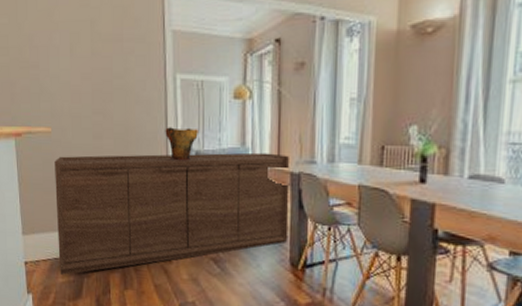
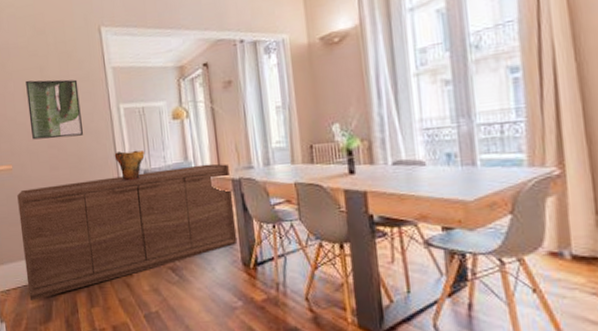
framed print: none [73,33,132,104] -> present [25,79,83,140]

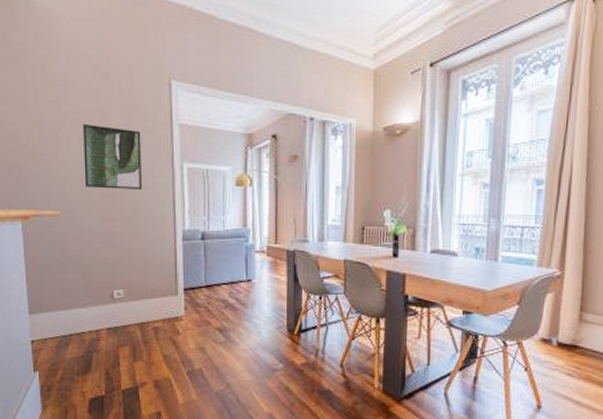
sideboard: present [17,163,238,301] -> none [63,233,286,351]
decorative urn: present [114,150,145,181] -> none [173,211,204,241]

